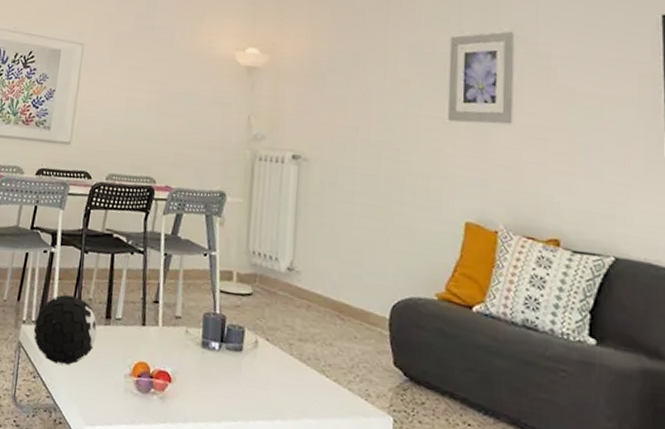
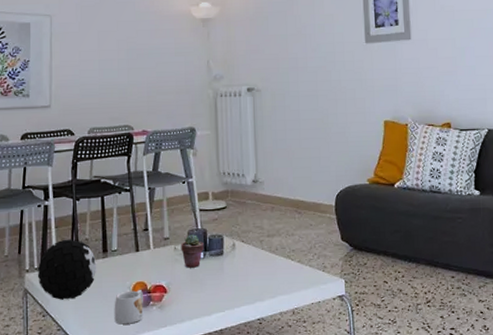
mug: none [108,369,145,411] -> present [114,290,144,325]
potted succulent: none [193,318,221,360] -> present [181,234,204,268]

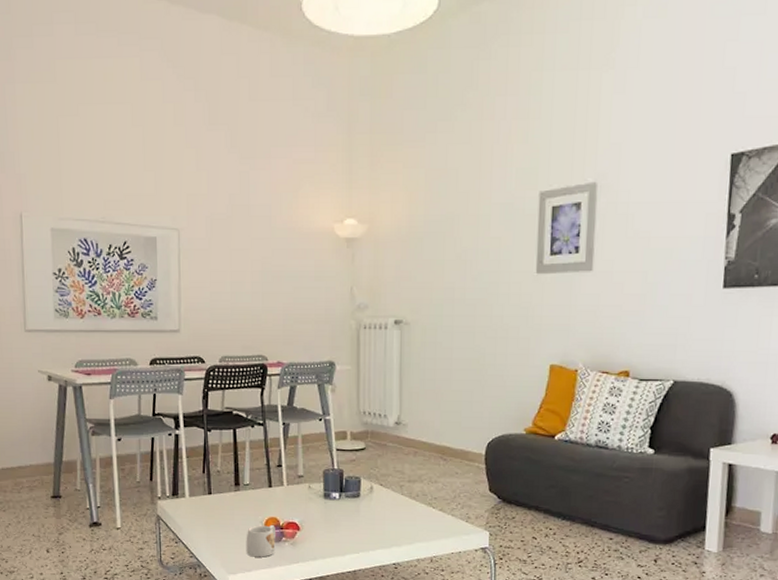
decorative orb: present [37,239,96,300] -> none [169,469,228,529]
potted succulent: present [181,234,204,268] -> none [315,474,340,508]

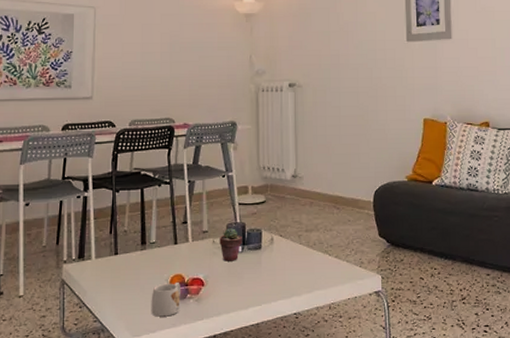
potted succulent: none [315,474,340,508] -> present [219,228,242,262]

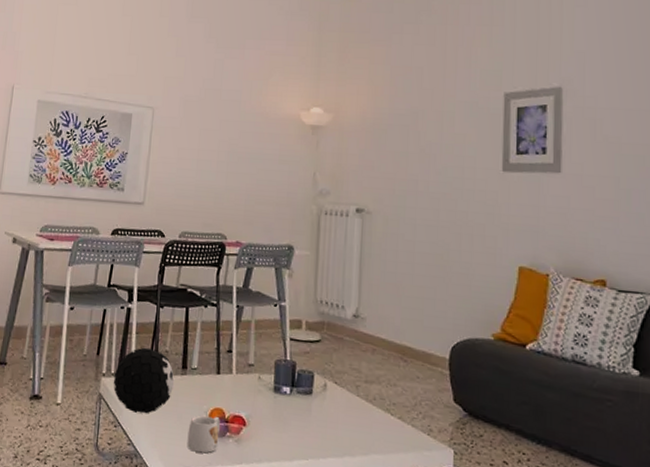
decorative orb: none [75,230,134,291] -> present [113,347,174,414]
potted succulent: present [219,228,242,262] -> none [265,365,291,404]

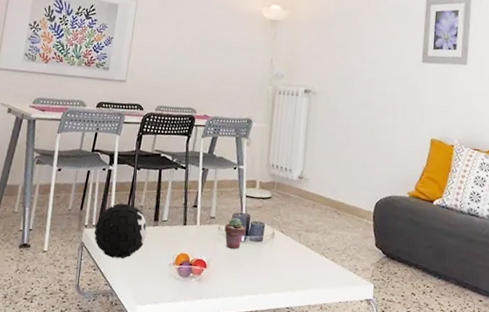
mug: present [187,415,221,454] -> none [156,259,186,291]
potted succulent: none [265,365,291,404] -> present [224,217,246,249]

